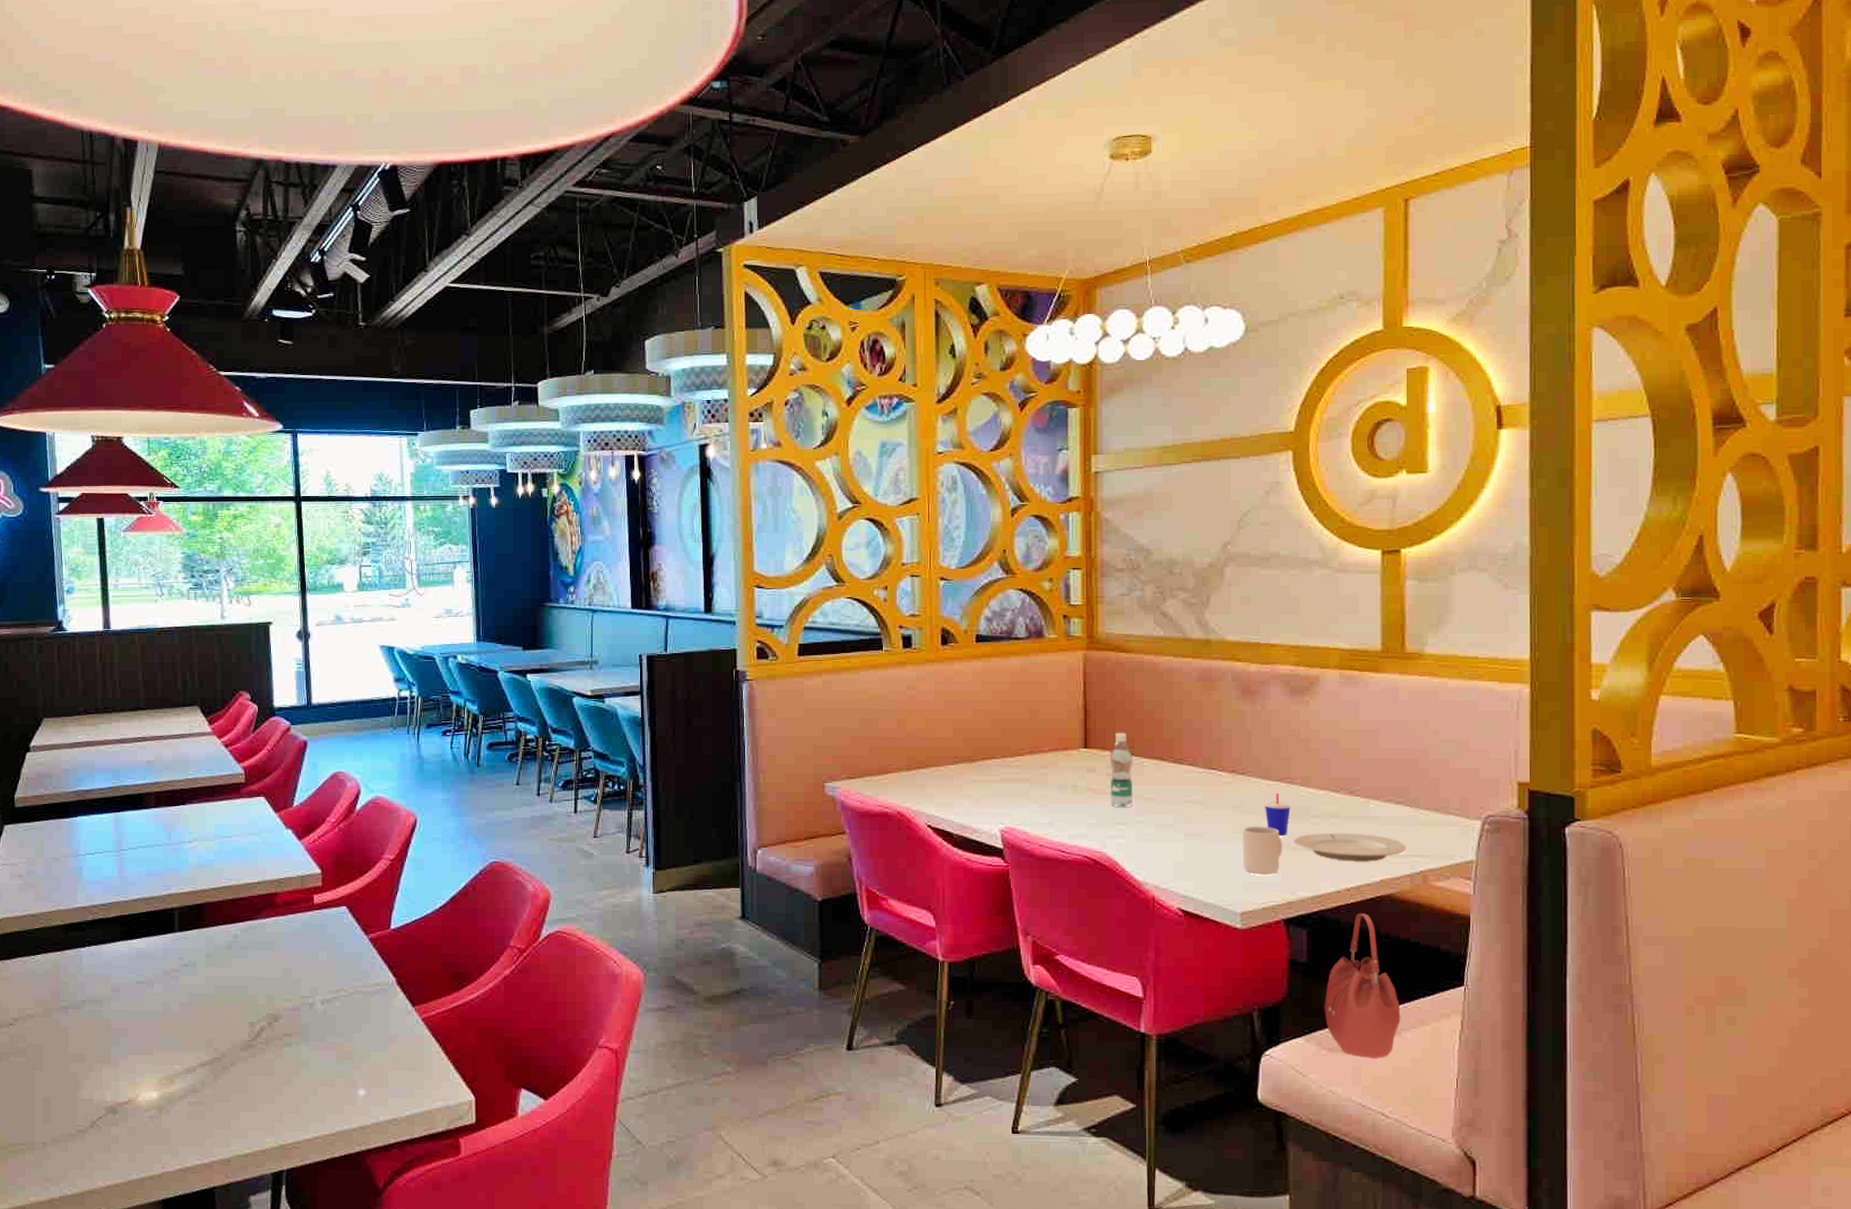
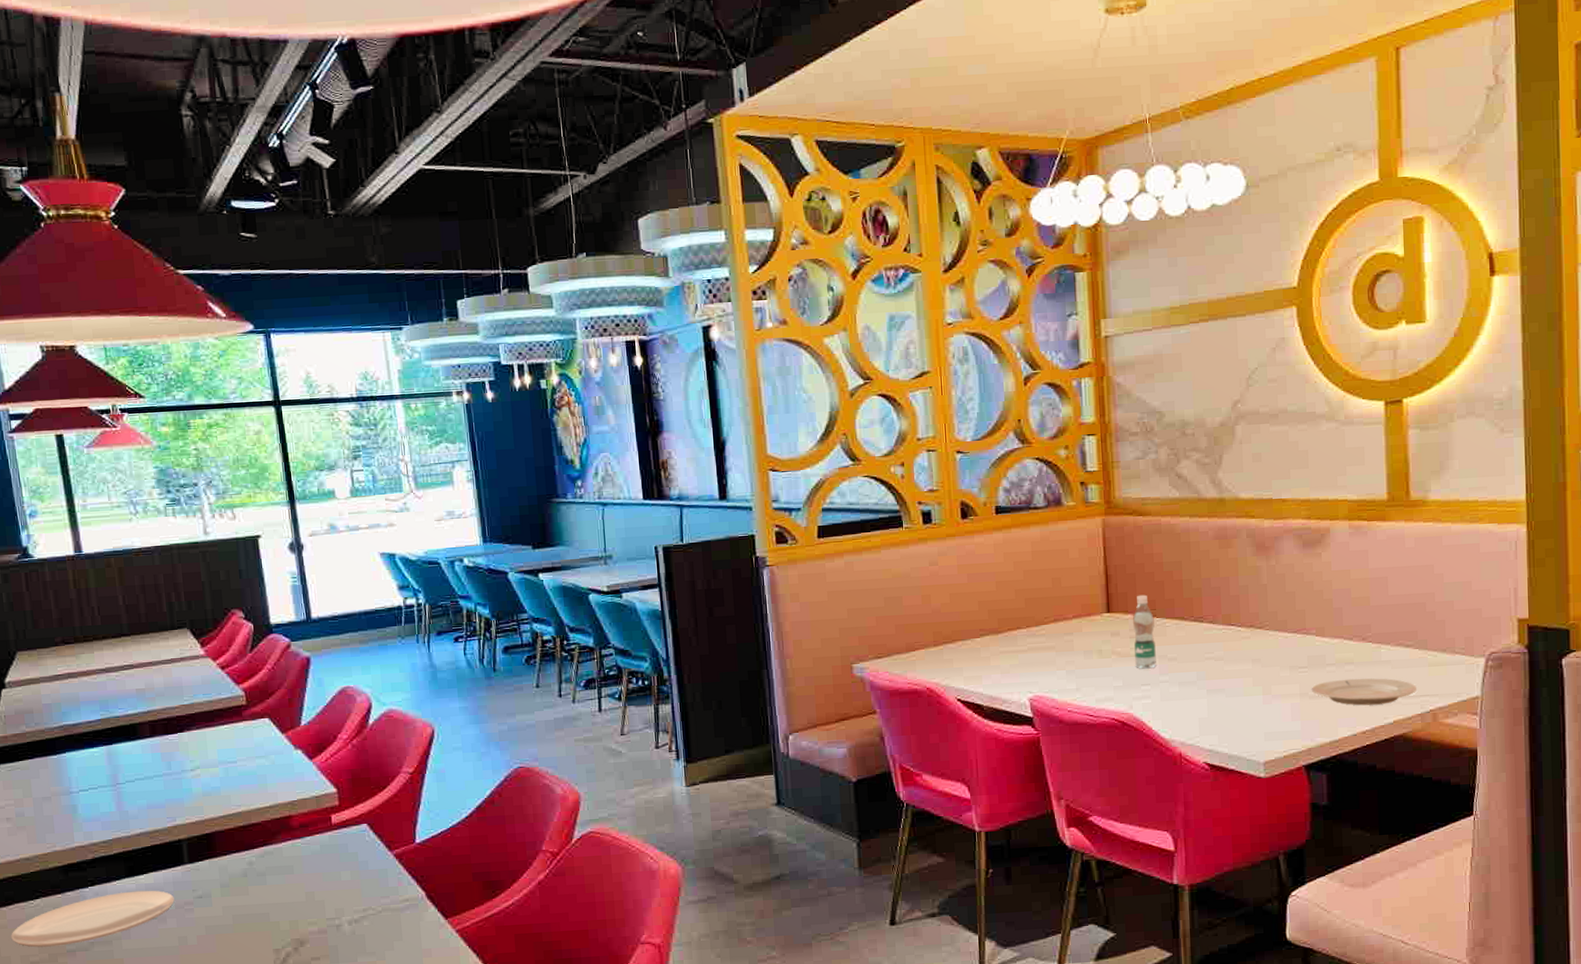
plate: none [12,954,162,1002] -> present [11,890,175,948]
cup: present [1243,826,1282,875] -> none [1263,677,1301,725]
beverage cup: present [1264,792,1291,836] -> none [1282,644,1307,685]
handbag: present [1324,913,1401,1058] -> none [1345,754,1417,891]

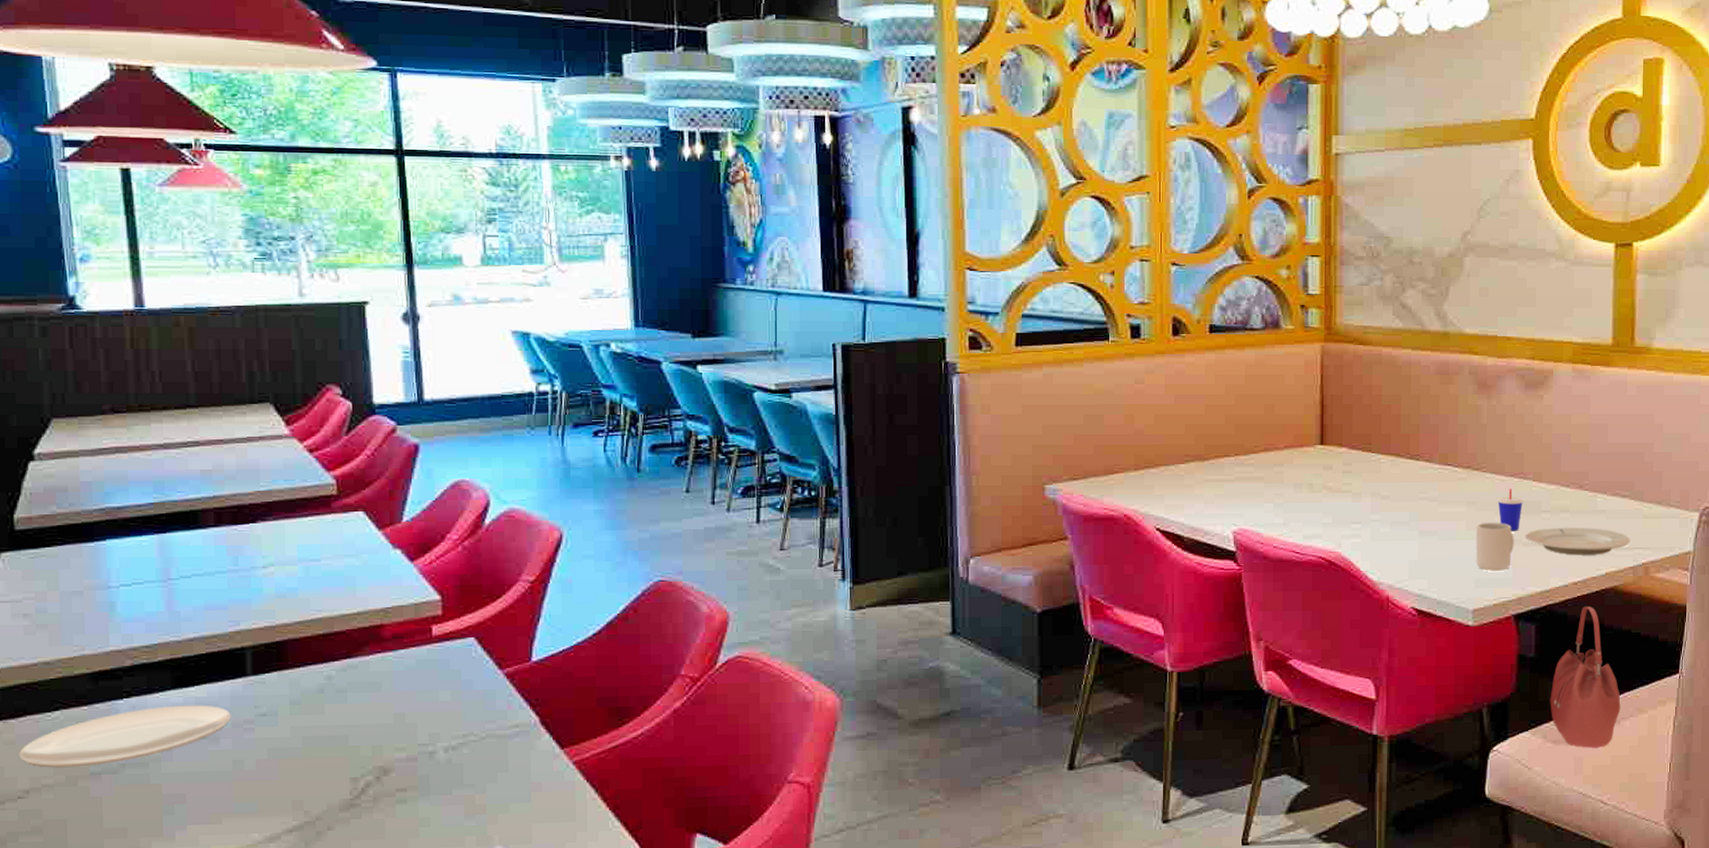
bottle: present [1132,594,1156,669] -> none [1346,428,1369,506]
cup: none [1263,677,1301,725] -> present [1476,522,1514,571]
beverage cup: none [1282,644,1307,685] -> present [1497,488,1523,531]
handbag: none [1345,754,1417,891] -> present [1550,606,1621,748]

